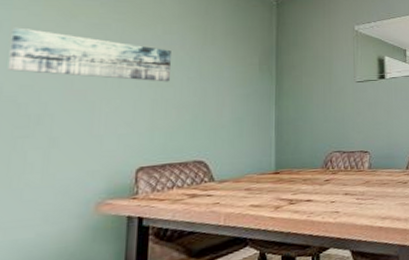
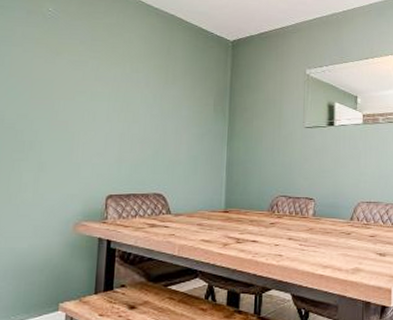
wall art: present [7,27,171,82] -> none [8,62,137,118]

